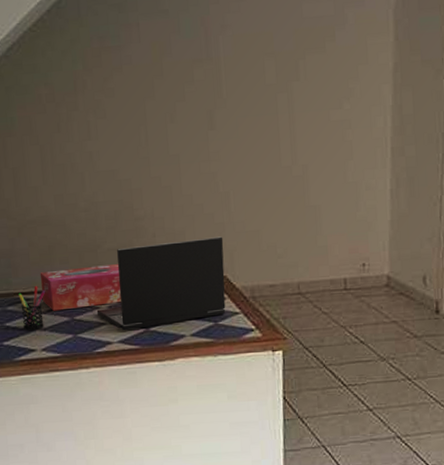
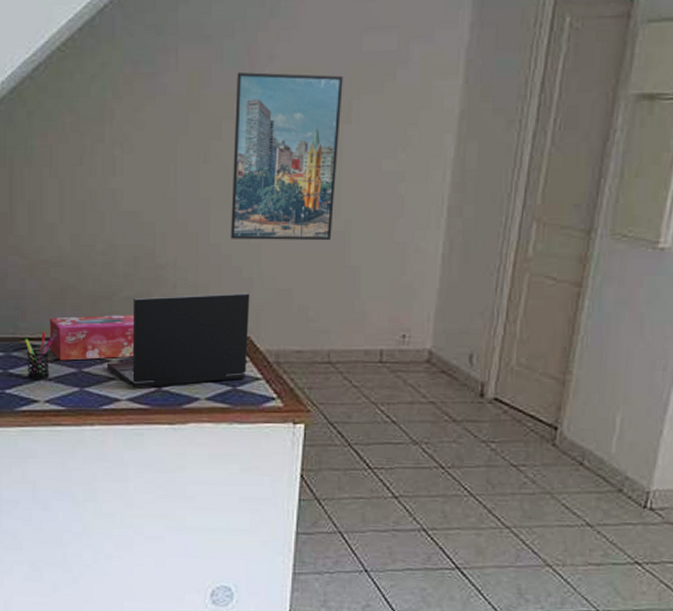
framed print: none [194,39,292,189] -> present [230,72,343,241]

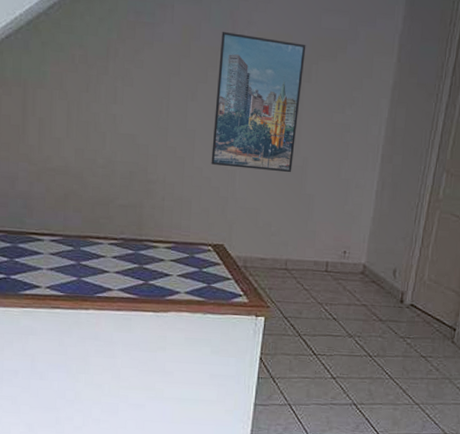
pen holder: present [25,332,54,379] -> none [30,229,57,269]
tissue box: present [49,315,134,361] -> none [52,217,127,255]
laptop: present [106,293,250,389] -> none [101,206,225,281]

